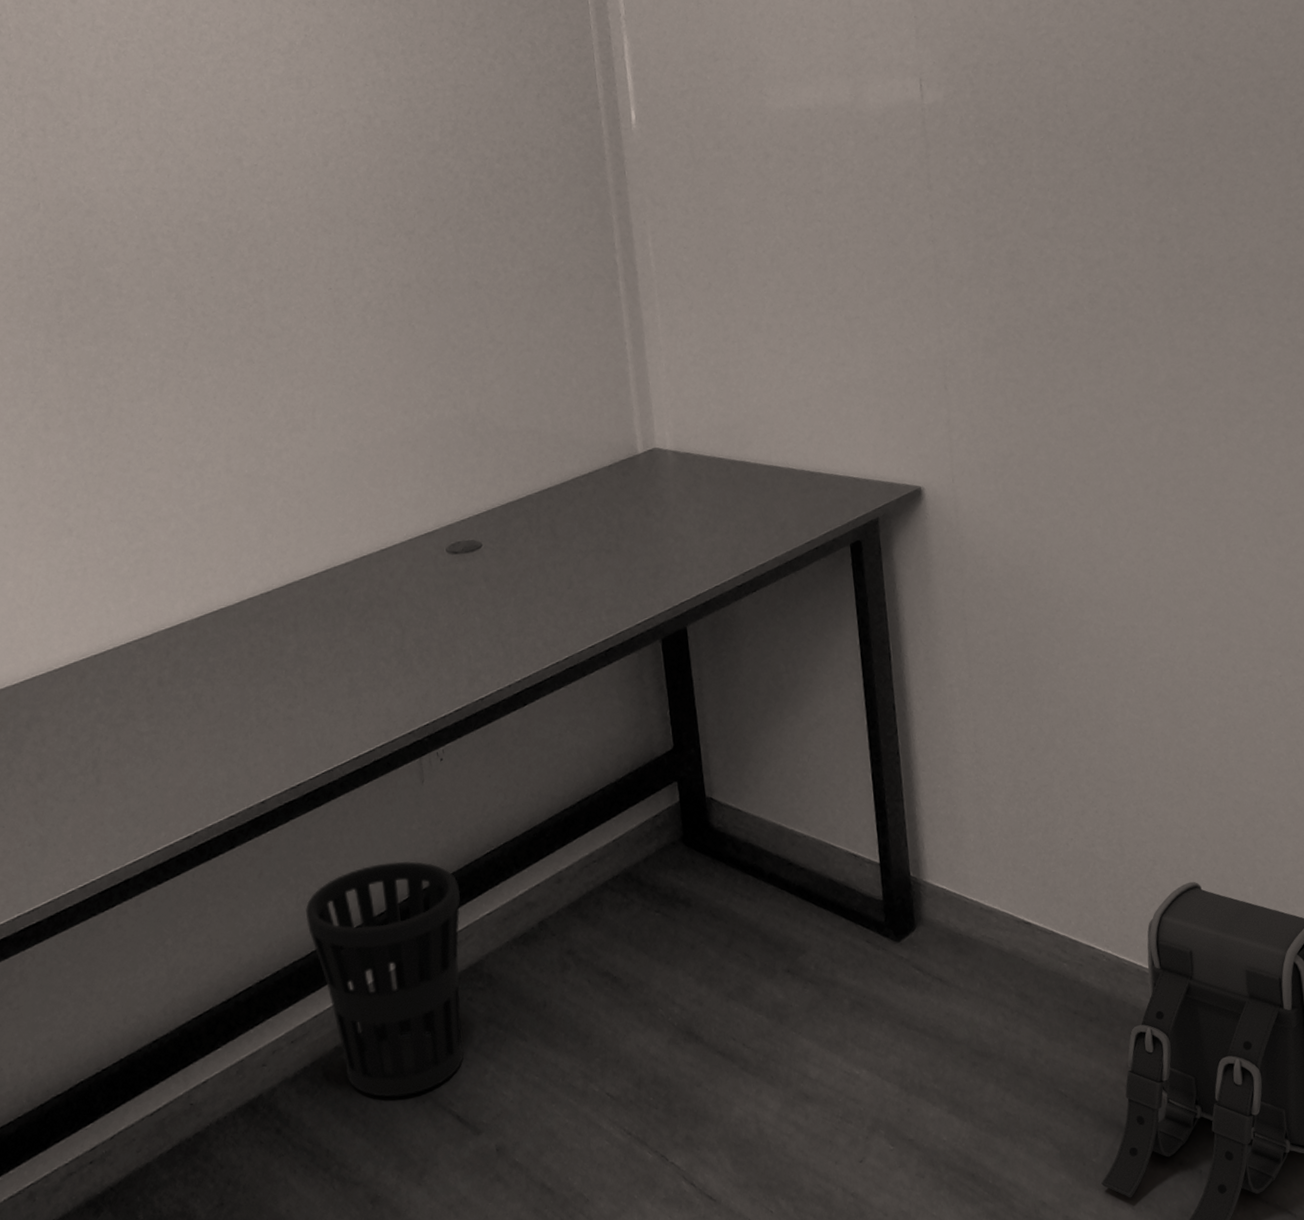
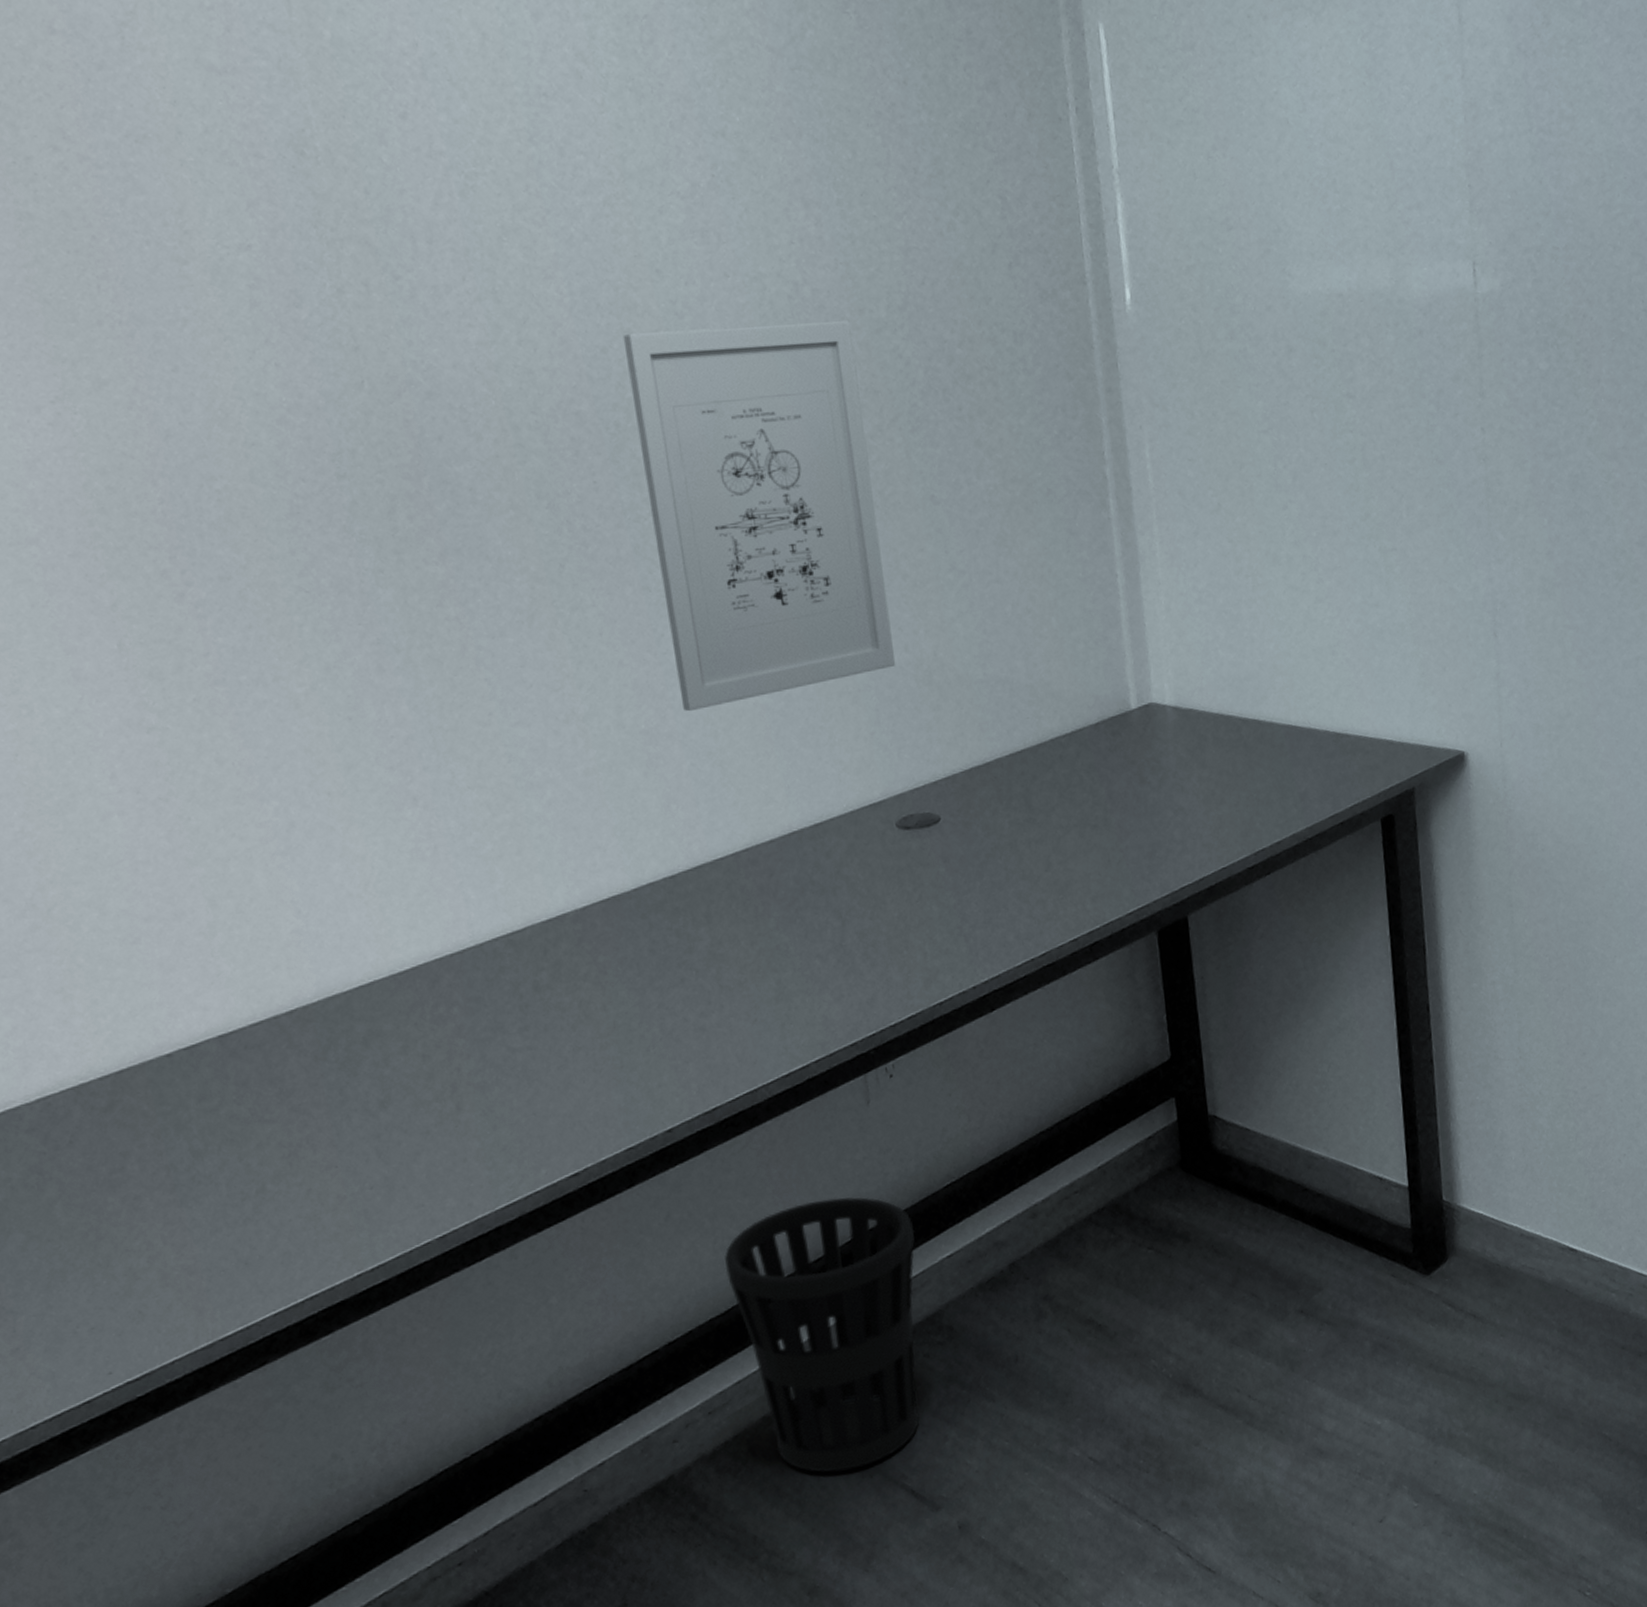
wall art: none [235,145,447,459] -> present [622,321,896,712]

